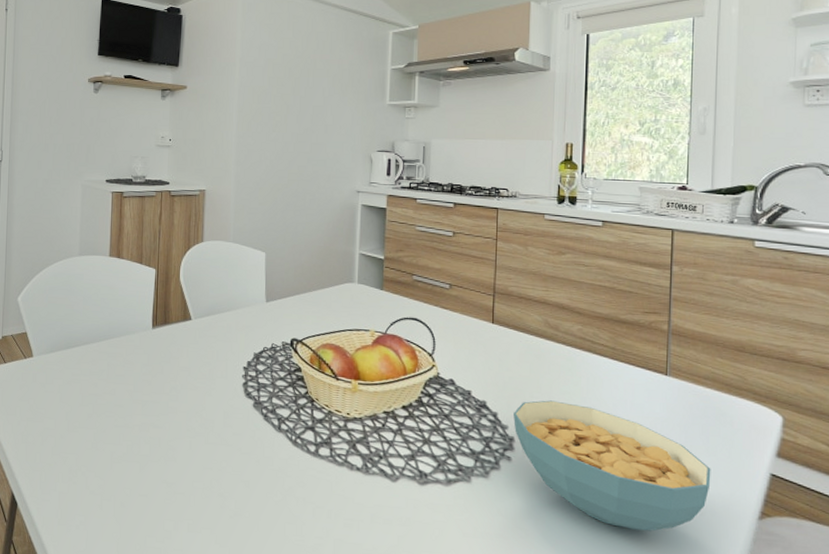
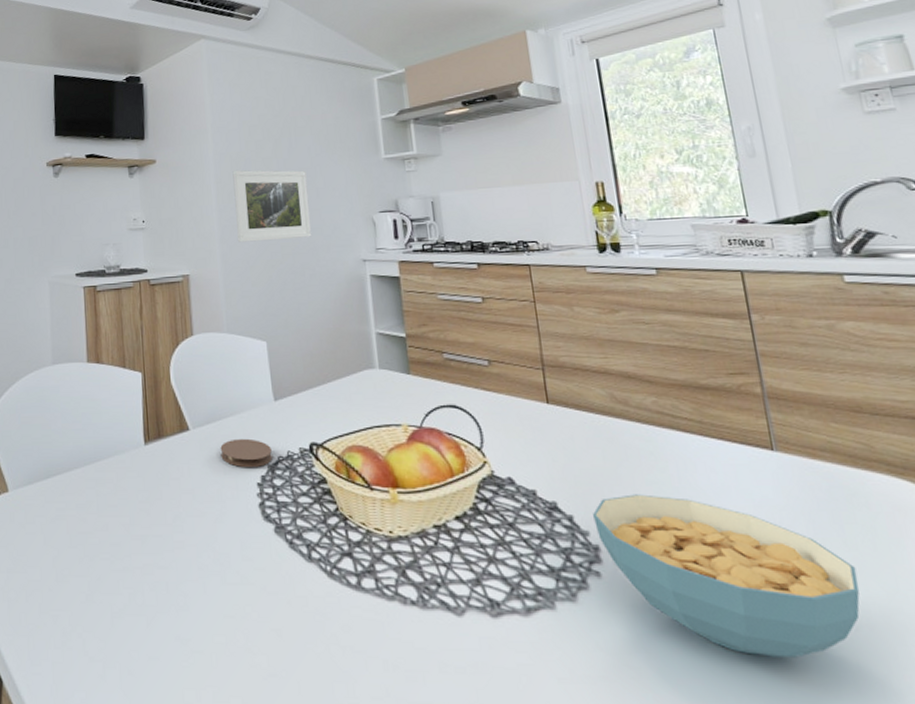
coaster: none [216,330,259,354] -> present [220,438,273,467]
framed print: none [252,103,318,168] -> present [232,170,312,243]

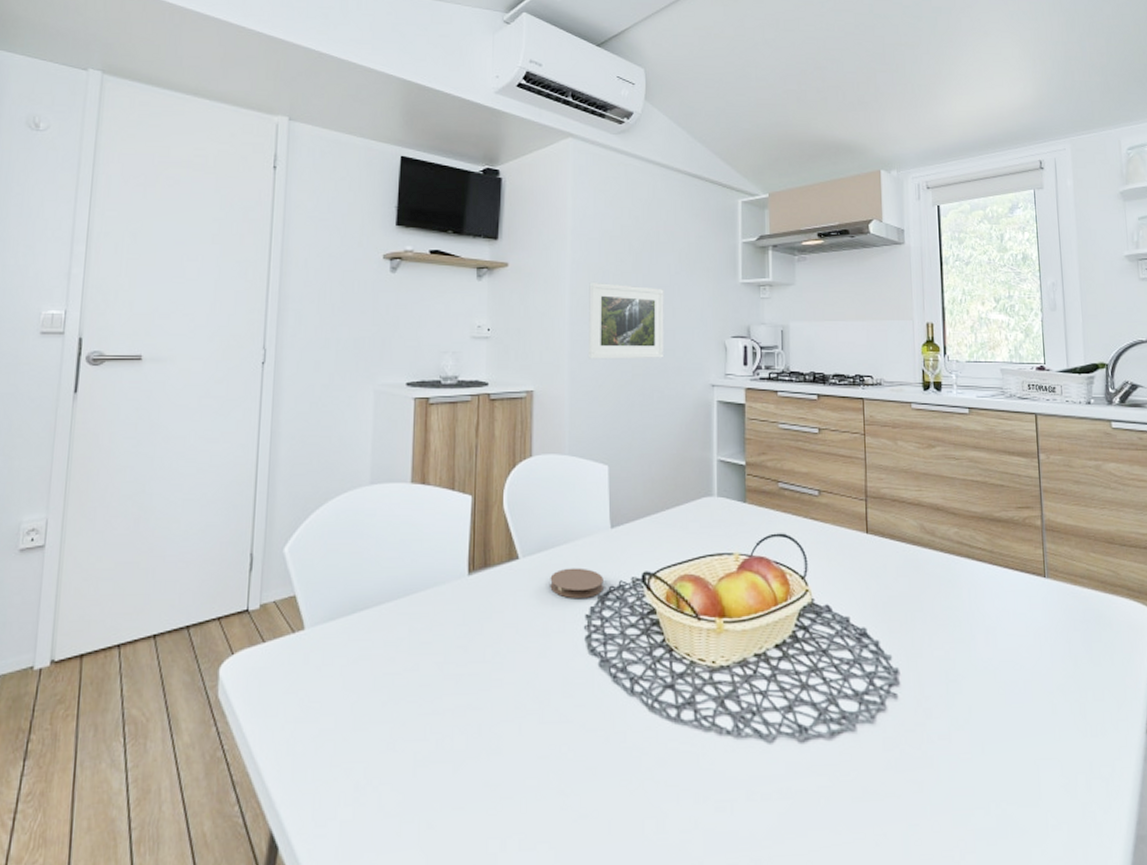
cereal bowl: present [593,494,860,658] -> none [896,619,1098,764]

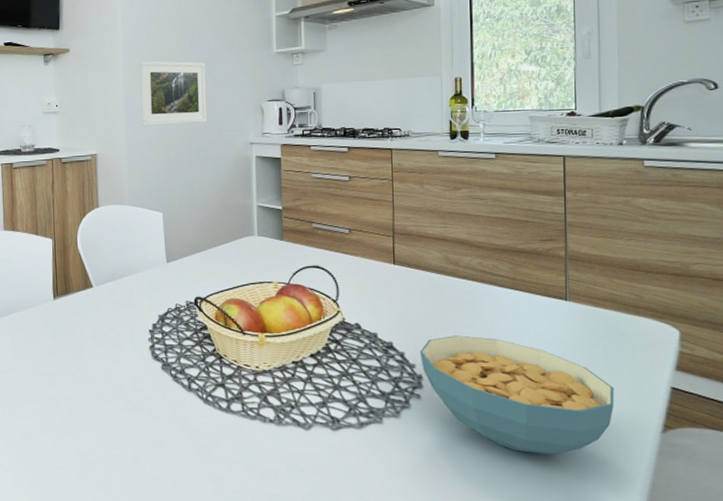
coaster: present [550,567,603,598] -> none [119,294,163,317]
cereal bowl: none [896,619,1098,764] -> present [420,335,615,454]

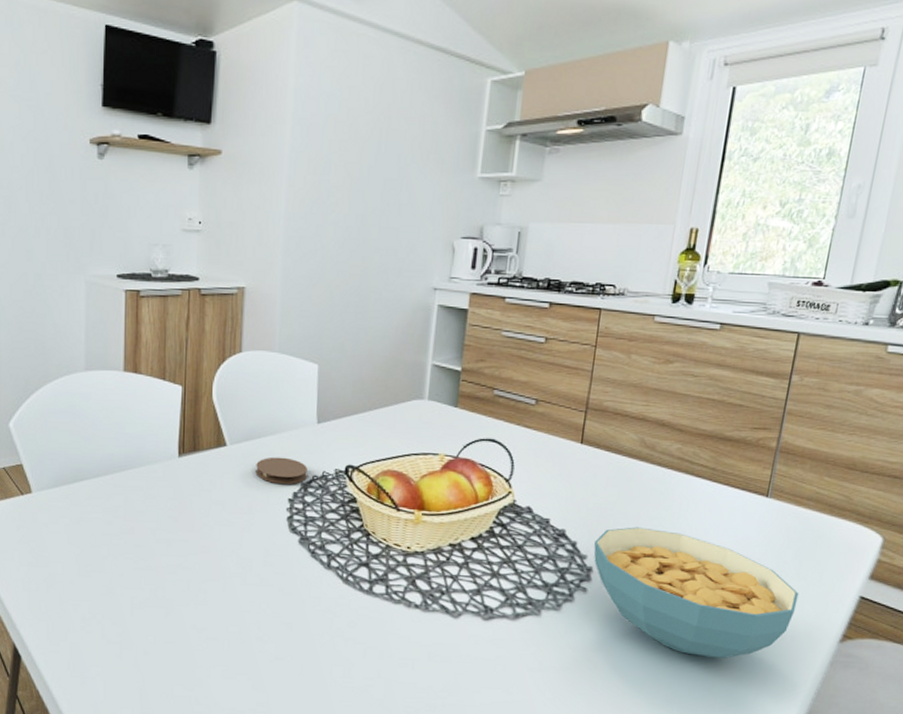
coaster: none [119,294,163,317] -> present [255,457,307,484]
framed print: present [139,60,208,126] -> none [304,174,391,259]

